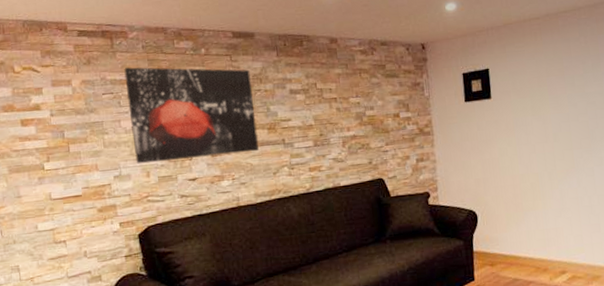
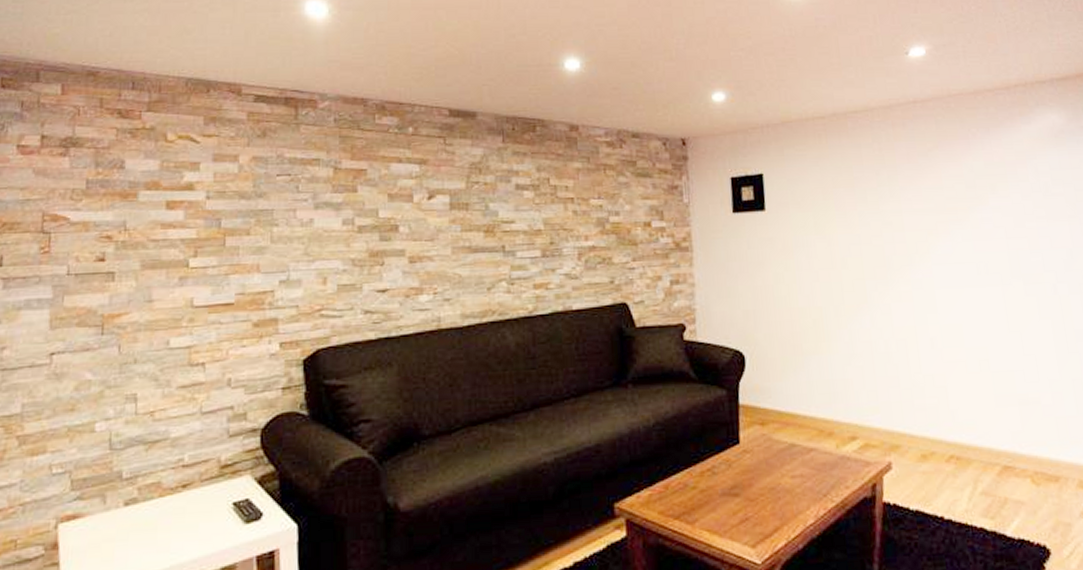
wall art: present [124,67,259,164] -> none [308,144,471,267]

